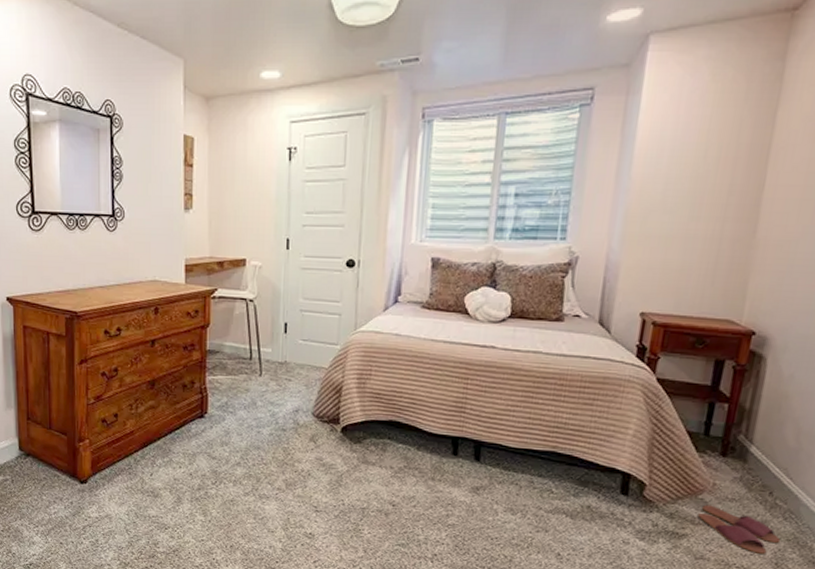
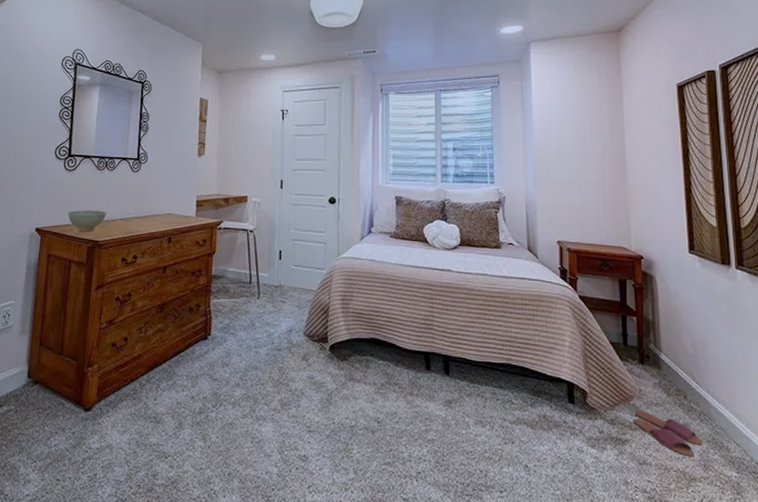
bowl: none [39,276,83,302] -> present [67,209,107,233]

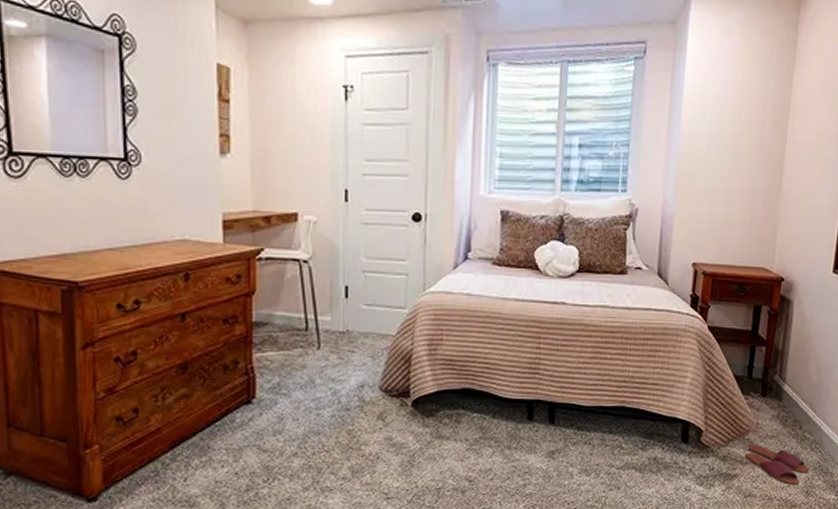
bowl: present [67,209,107,233] -> none [21,236,85,270]

